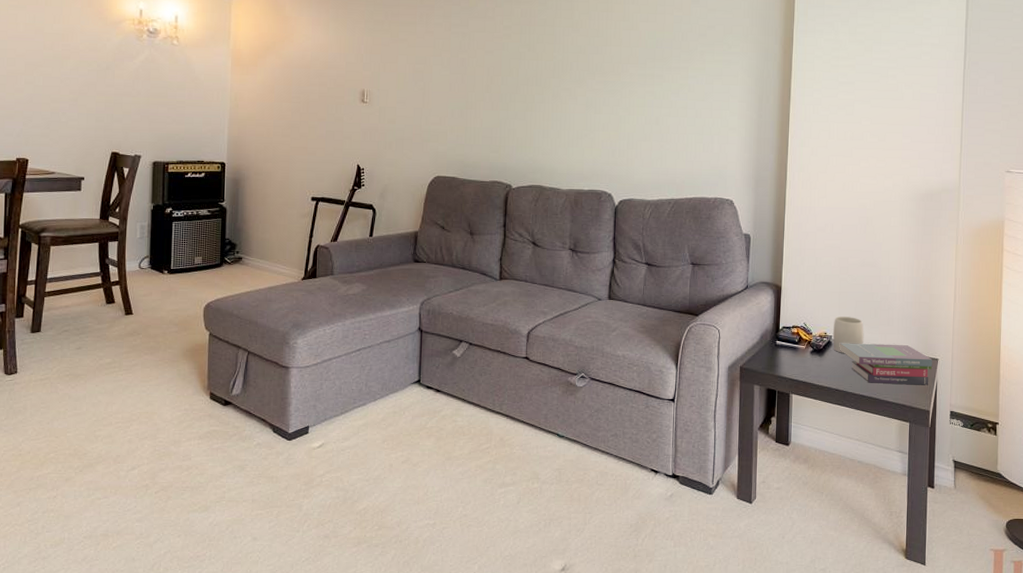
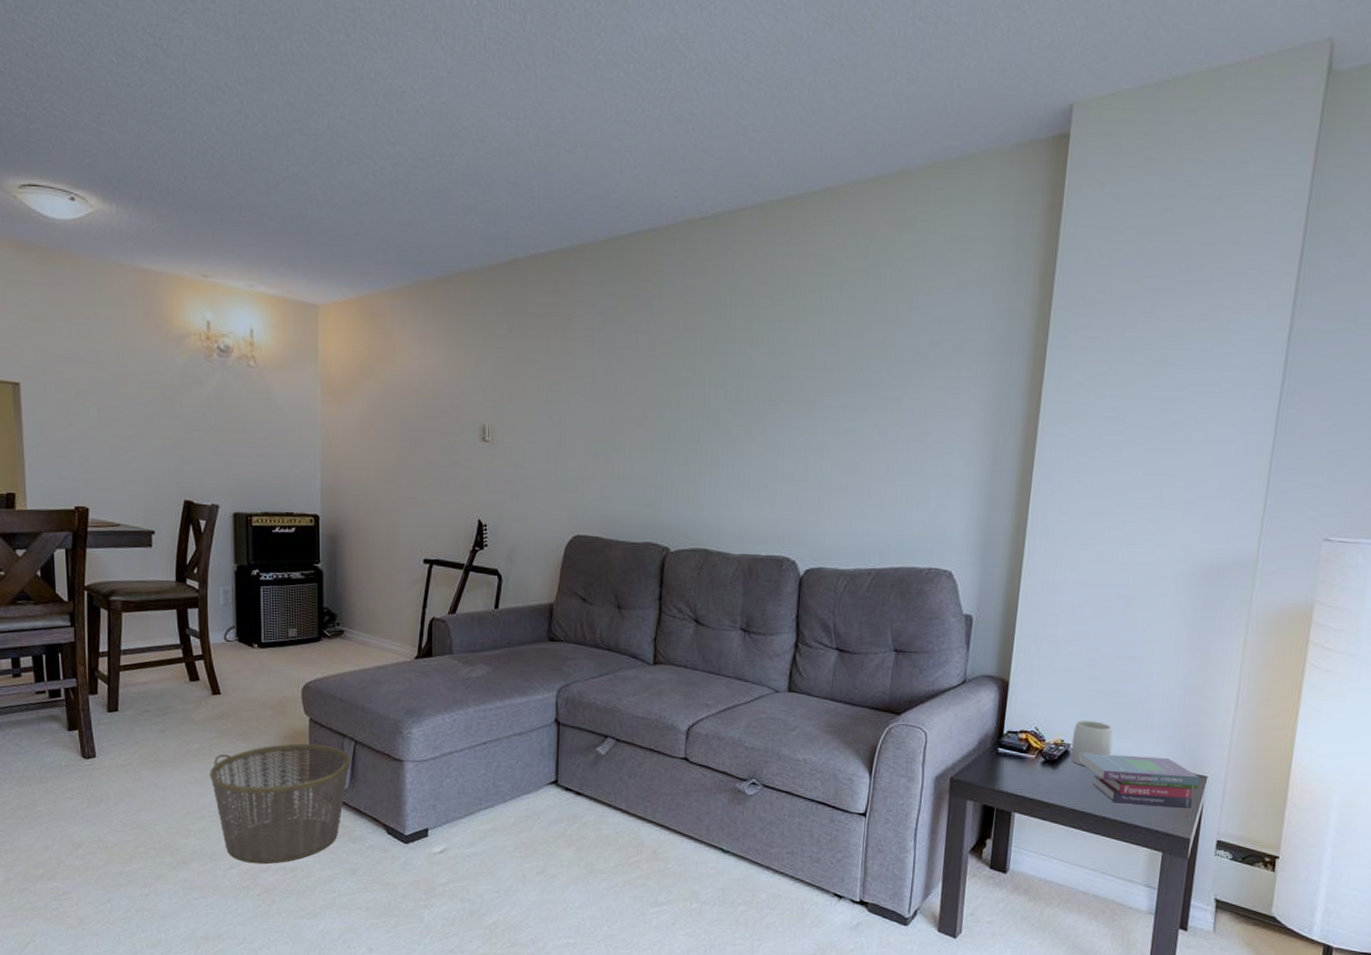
basket: none [118,355,244,464] -> present [209,743,351,864]

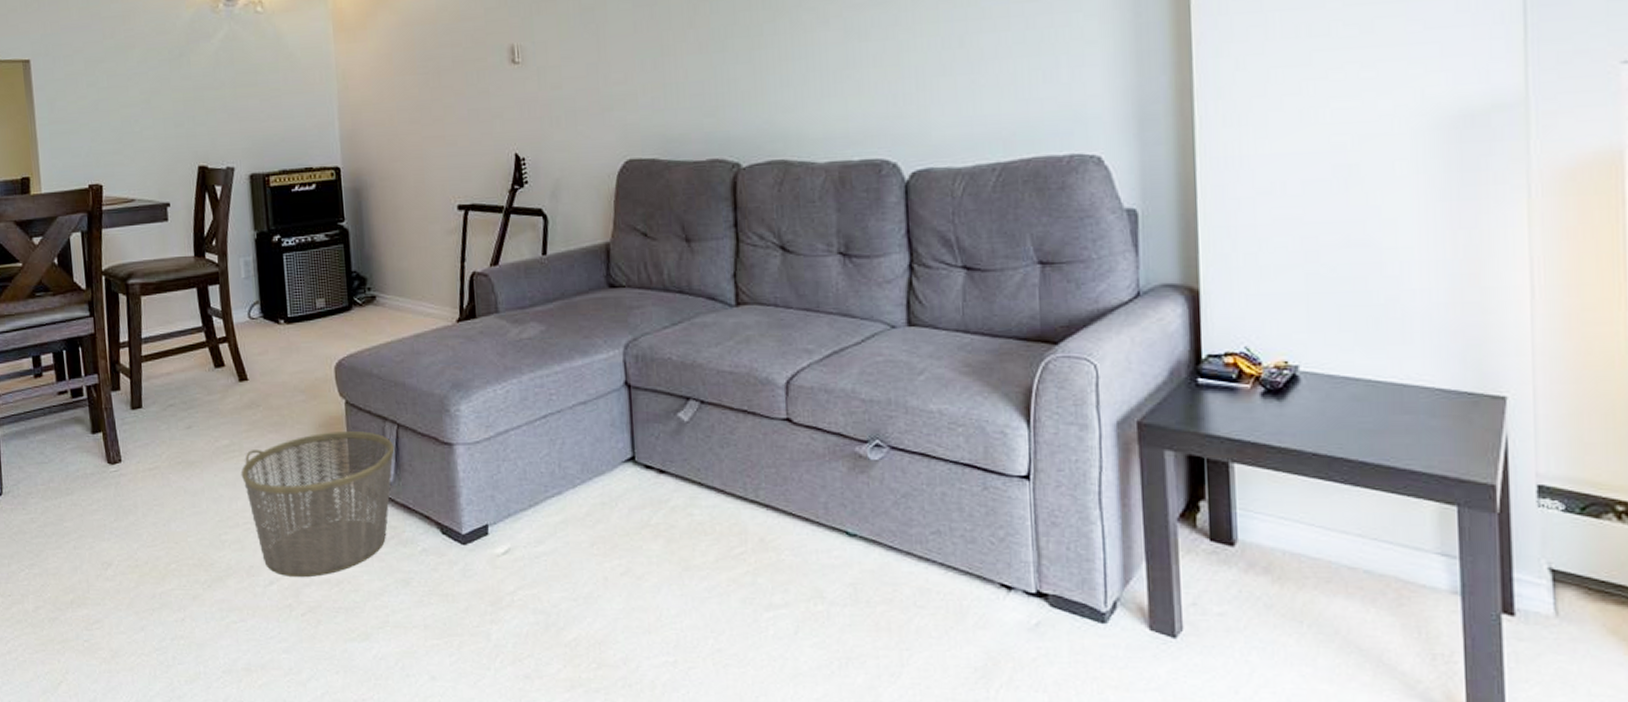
mug: present [1071,720,1113,766] -> none [1298,333,1360,394]
books: present [1078,753,1200,808] -> none [1313,374,1496,443]

